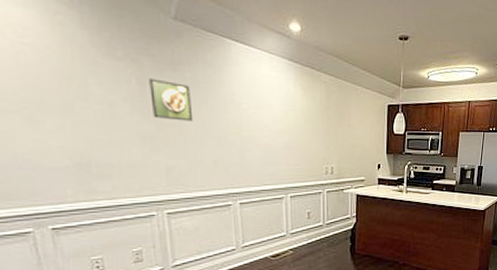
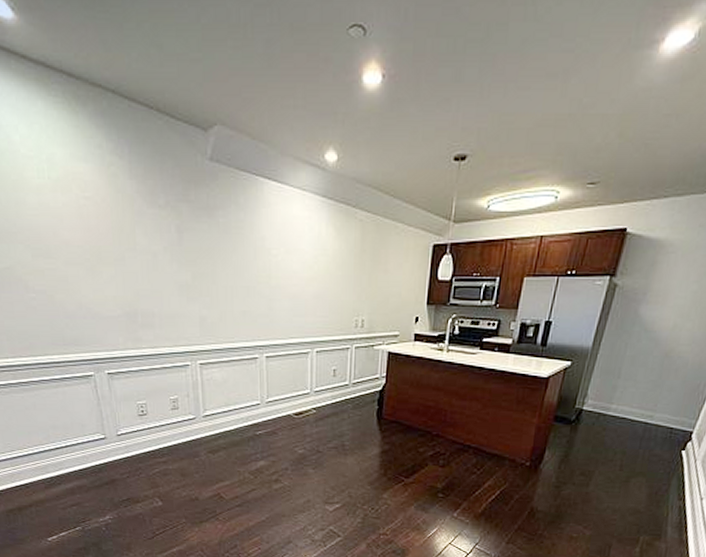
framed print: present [149,78,194,121] -> none [186,226,225,270]

